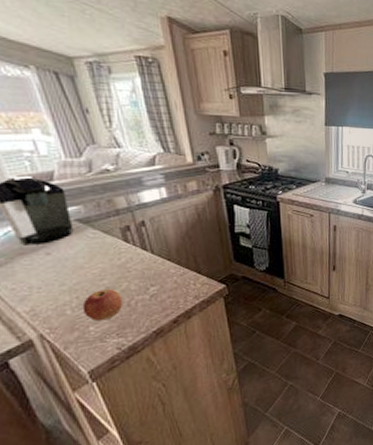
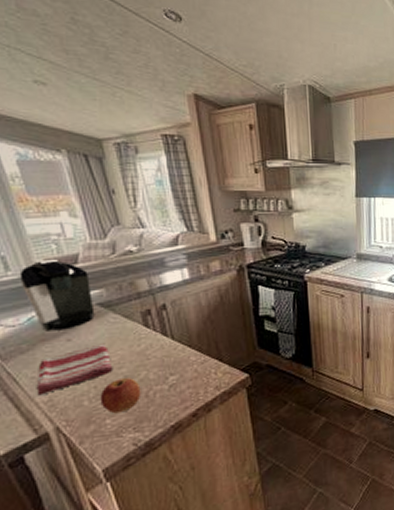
dish towel: none [17,257,95,306] -> present [36,343,113,396]

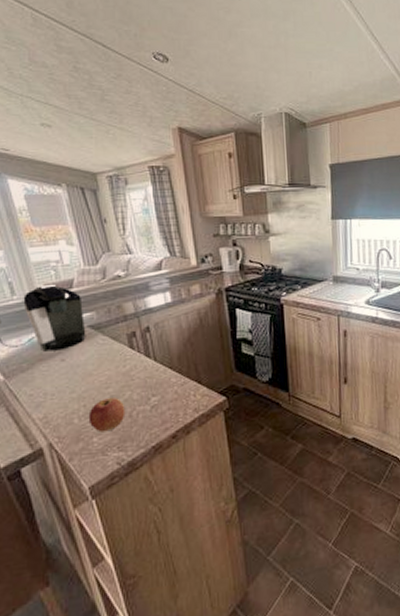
dish towel: present [36,343,113,396] -> none [34,364,101,413]

